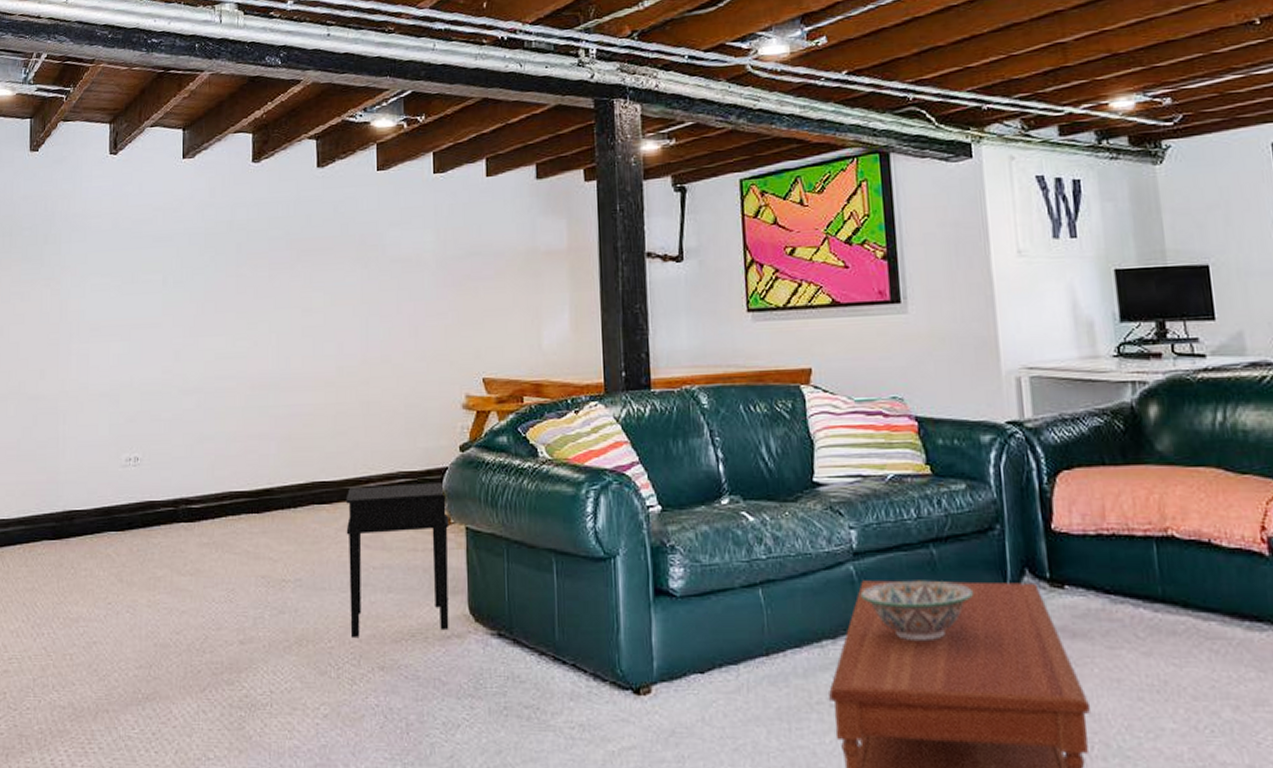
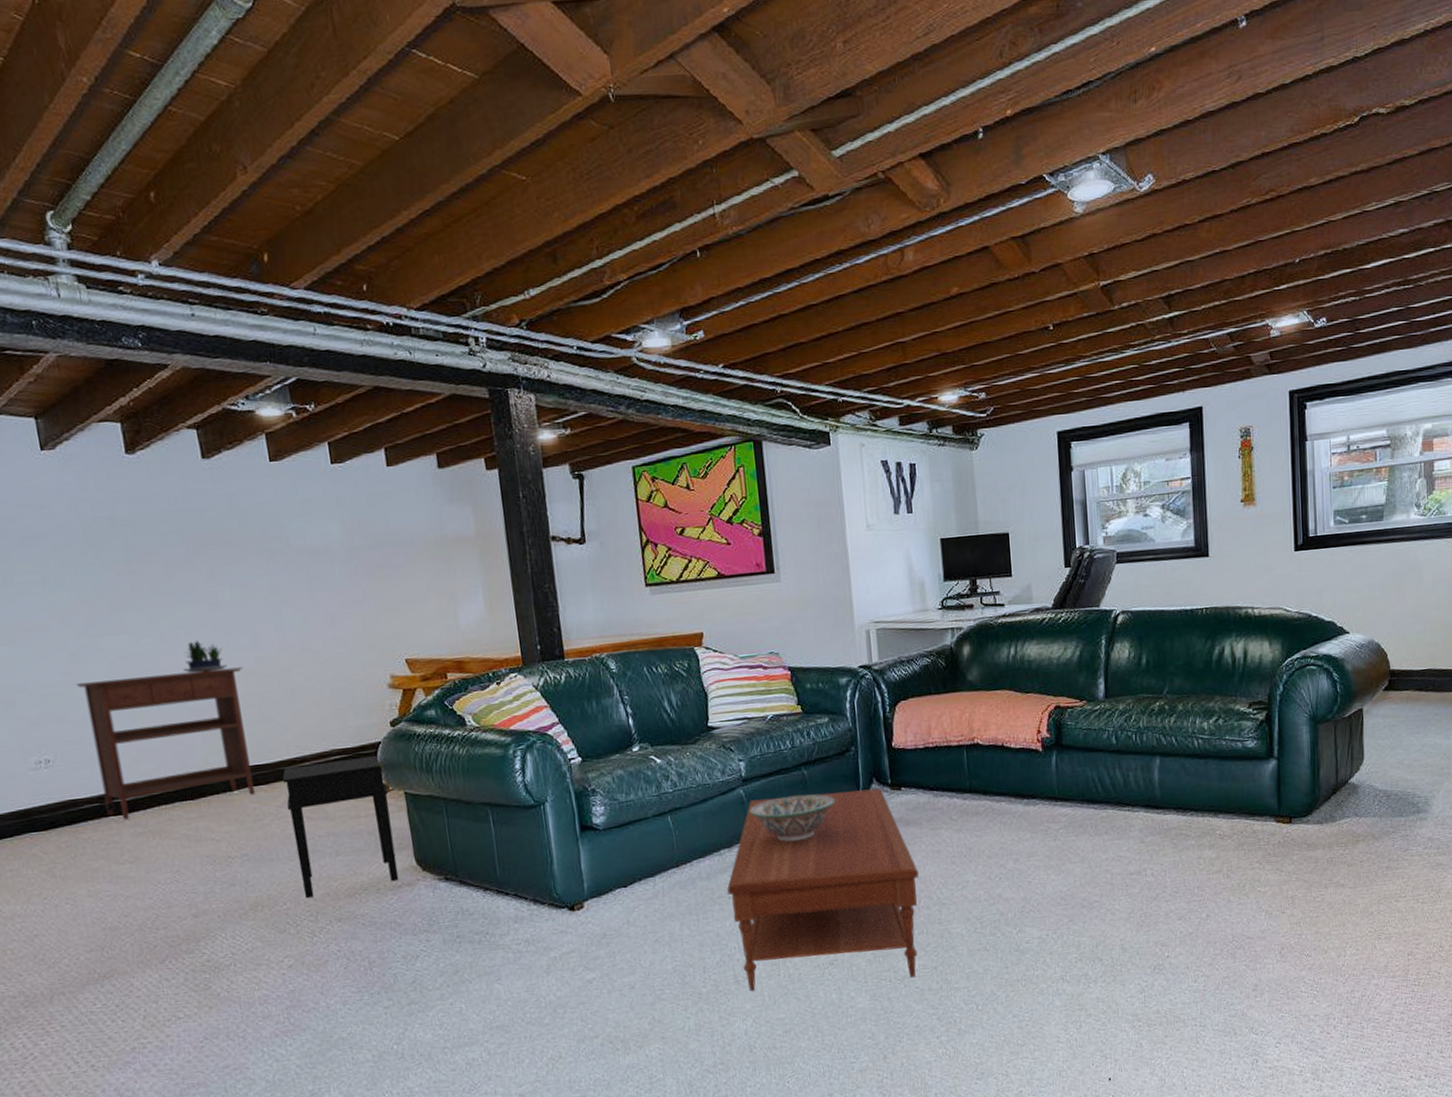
console table: none [173,376,324,527] -> present [75,667,255,819]
potted plant: none [270,346,310,379] -> present [183,641,227,673]

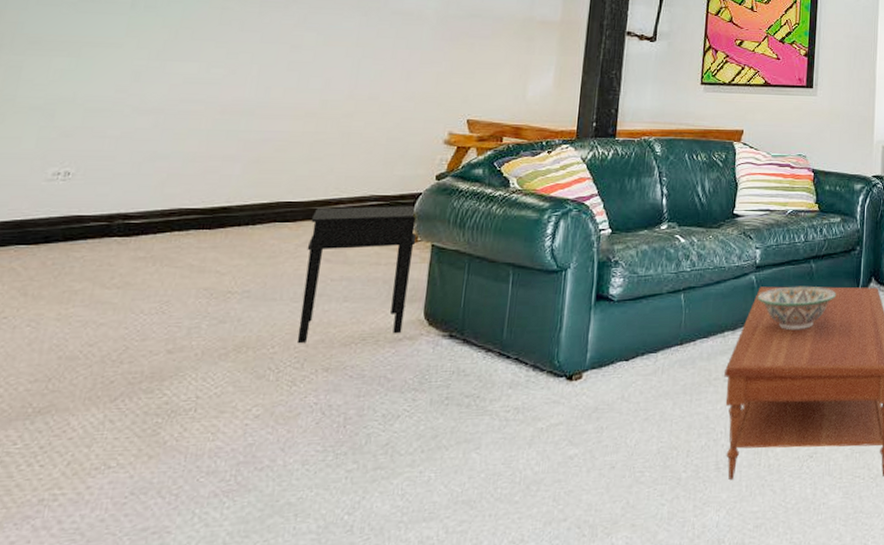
console table: present [75,667,255,819] -> none [112,102,306,242]
potted plant: present [183,641,227,673] -> none [245,77,292,108]

